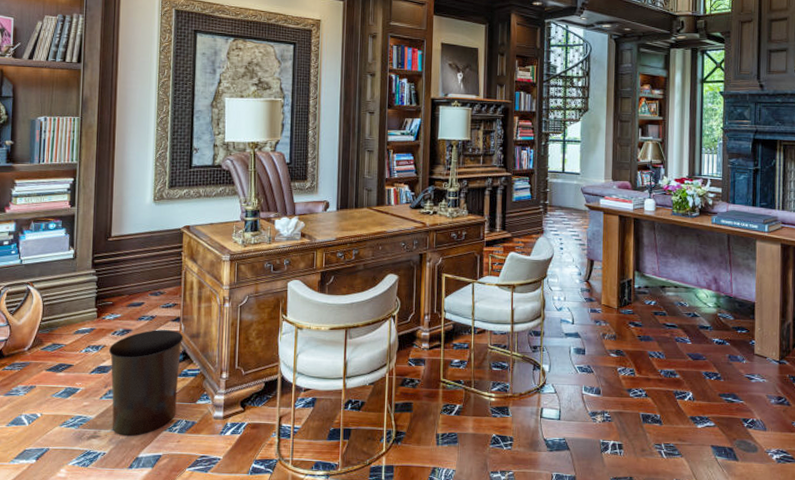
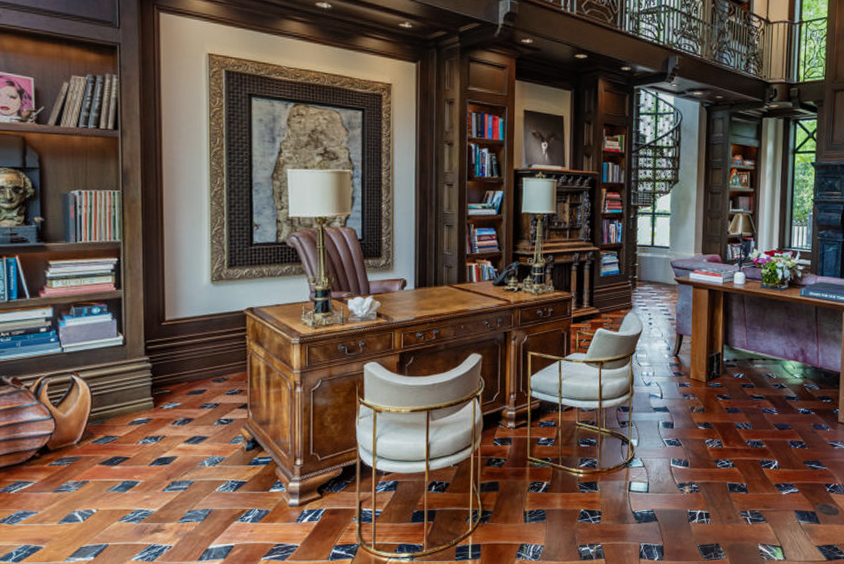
waste bin: present [109,330,184,436] -> none [170,418,252,528]

